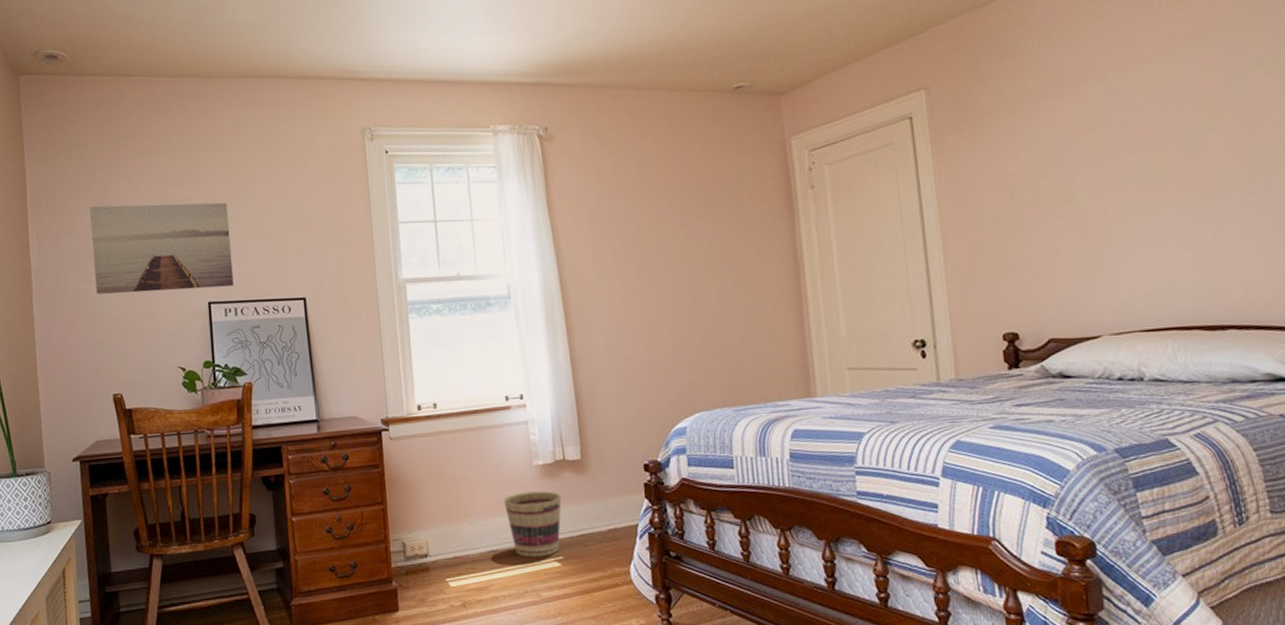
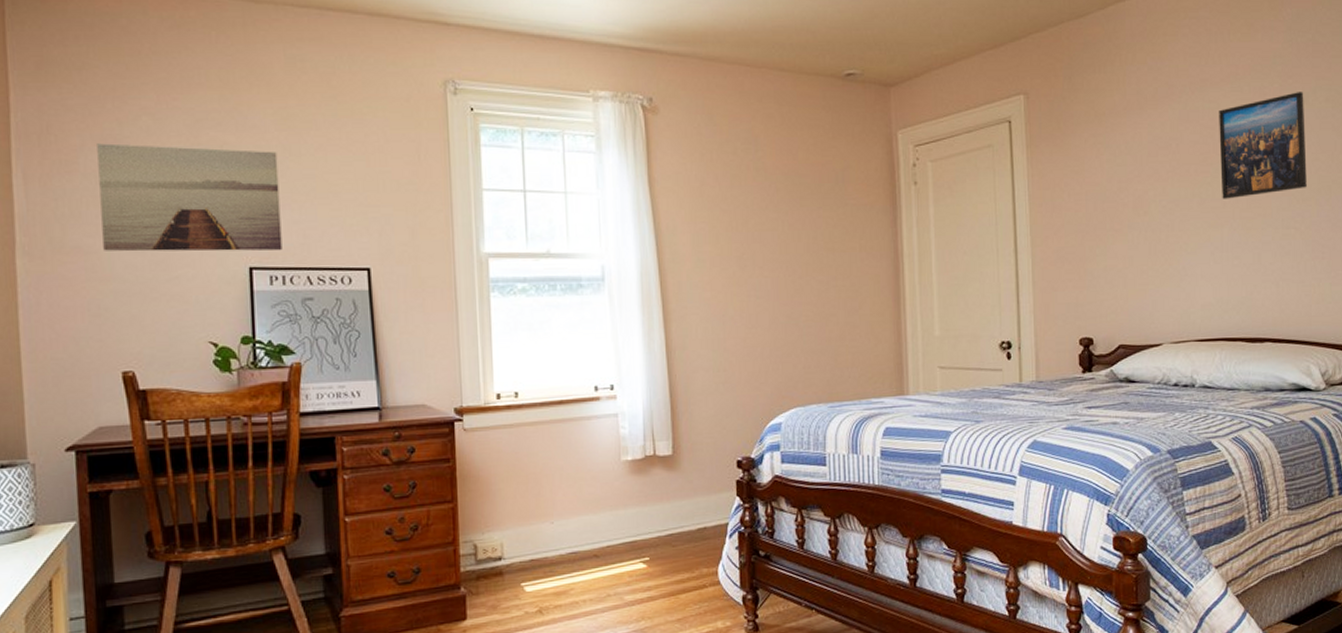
basket: present [504,491,562,557] -> none [588,488,650,559]
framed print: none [1153,56,1270,179] -> present [1219,92,1307,199]

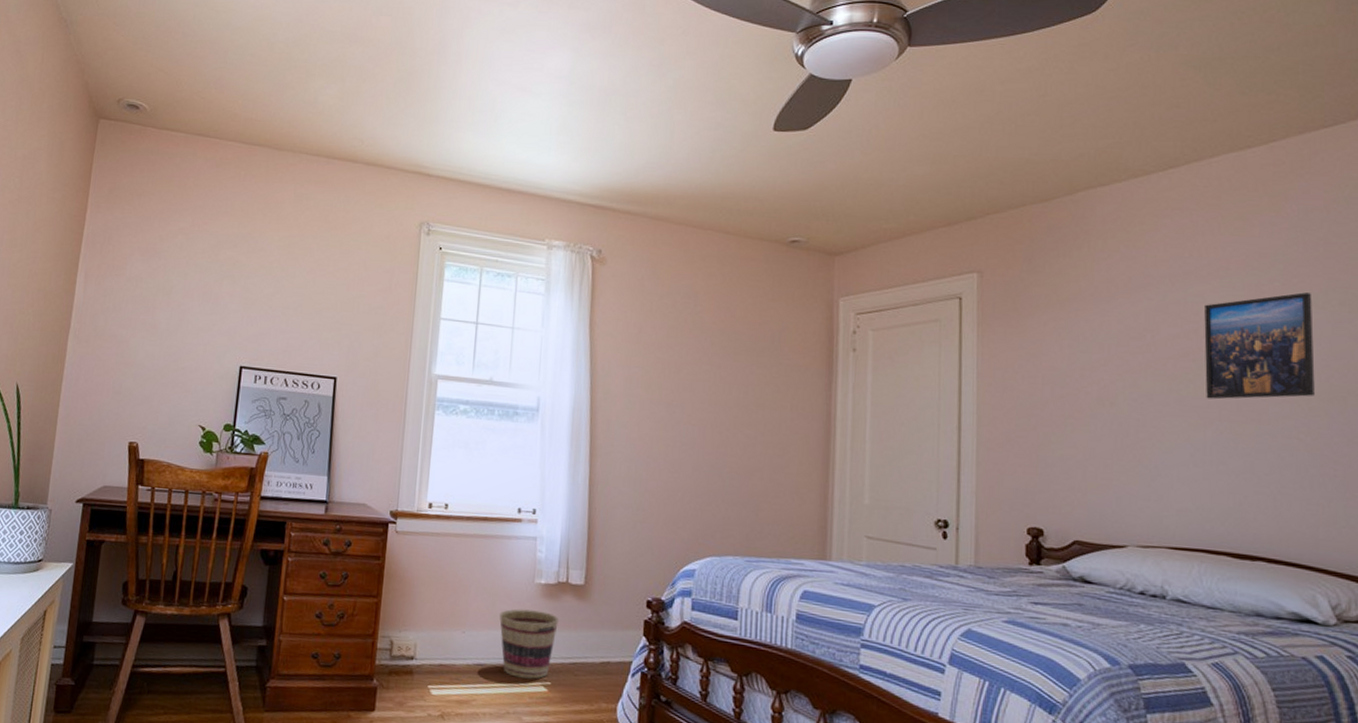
wall art: present [97,143,282,252] -> none [132,254,277,355]
basket: none [588,488,650,559] -> present [499,609,559,679]

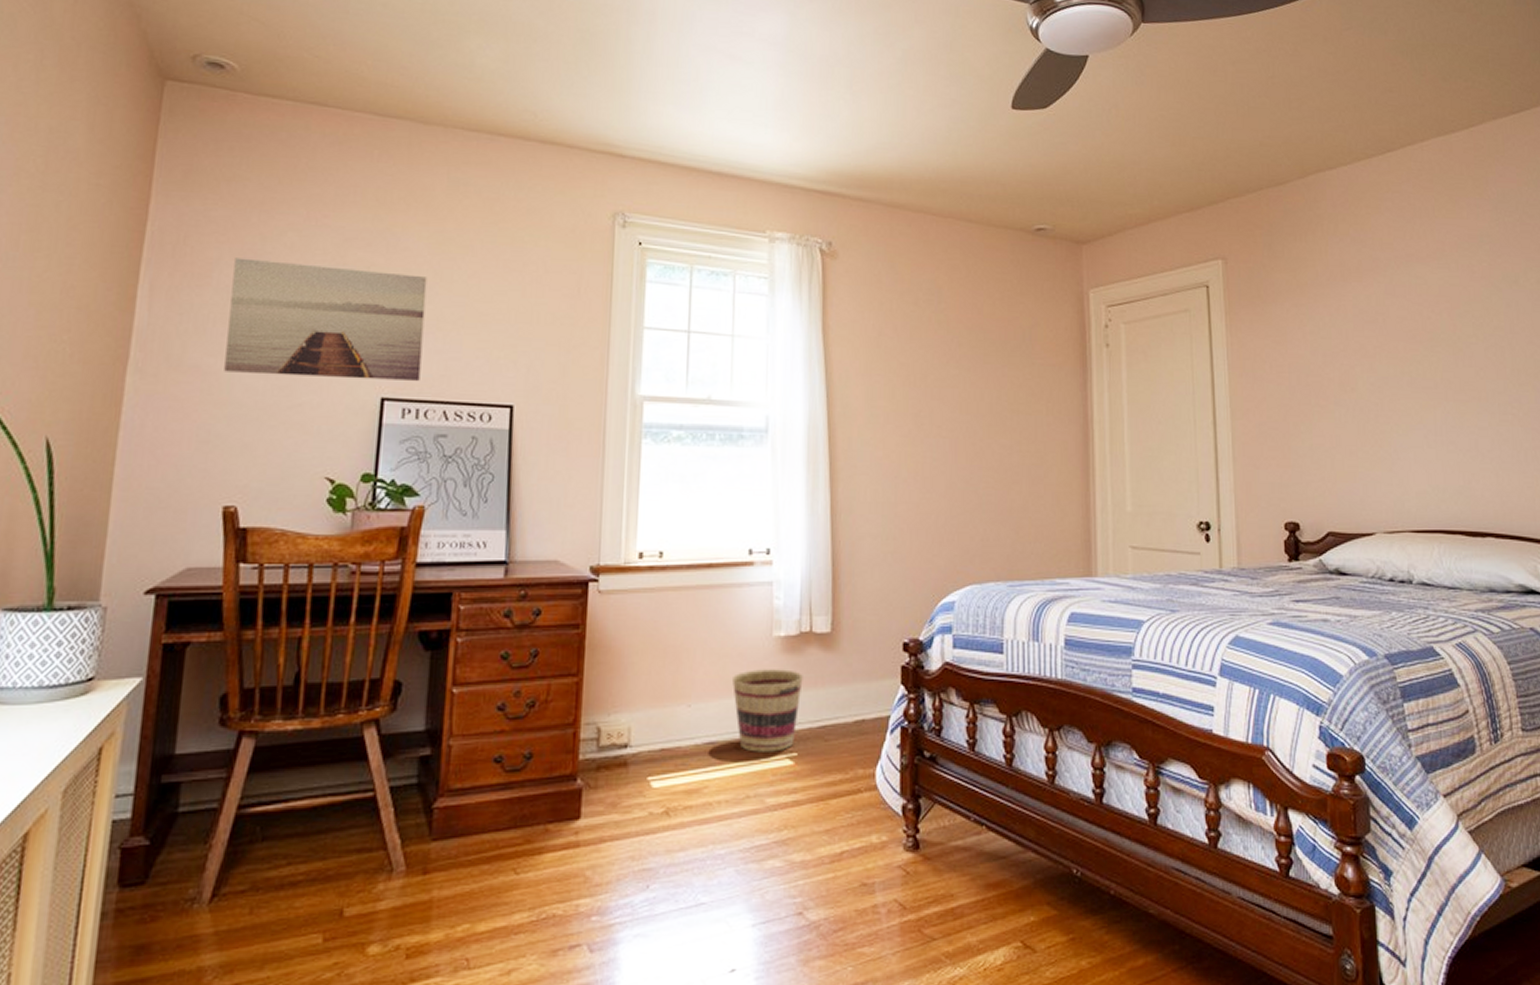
wall art: none [132,254,277,355] -> present [224,258,427,382]
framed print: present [1204,292,1315,400] -> none [1426,272,1523,380]

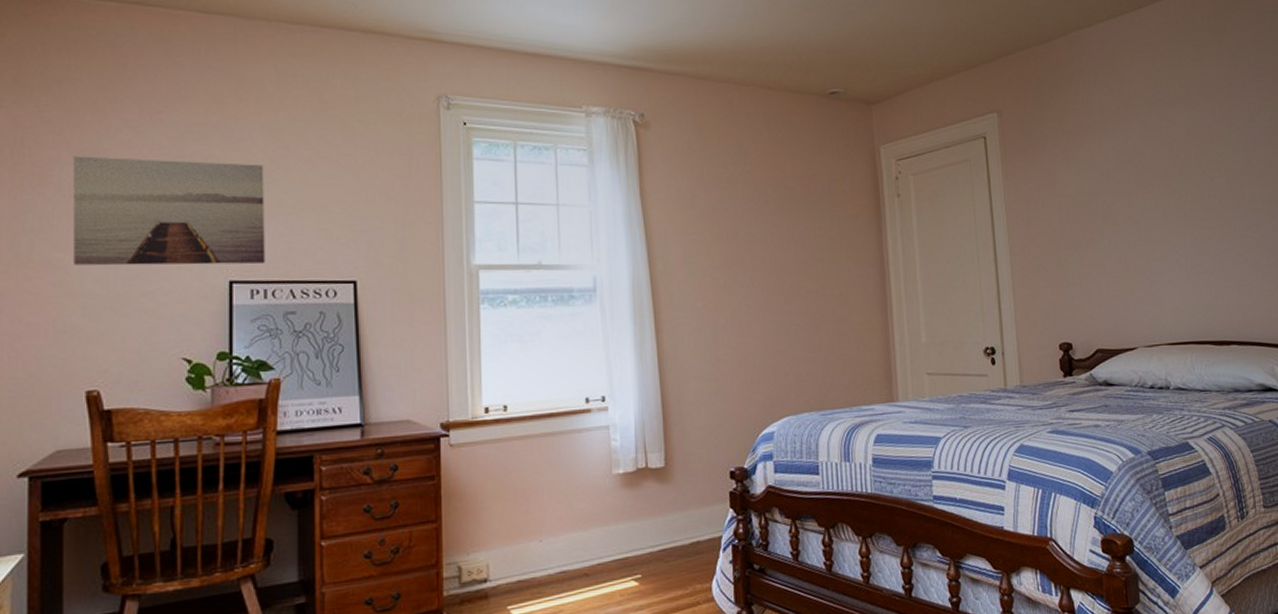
basket: present [732,669,803,752] -> none [579,502,642,577]

